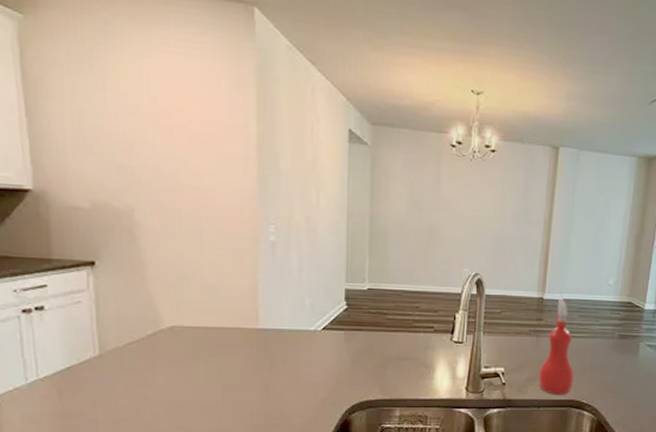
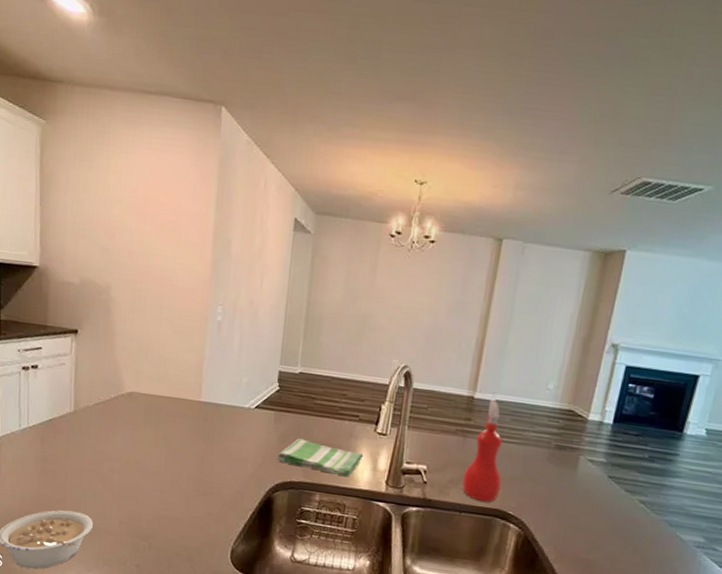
dish towel: none [351,356,441,388] -> present [276,438,363,476]

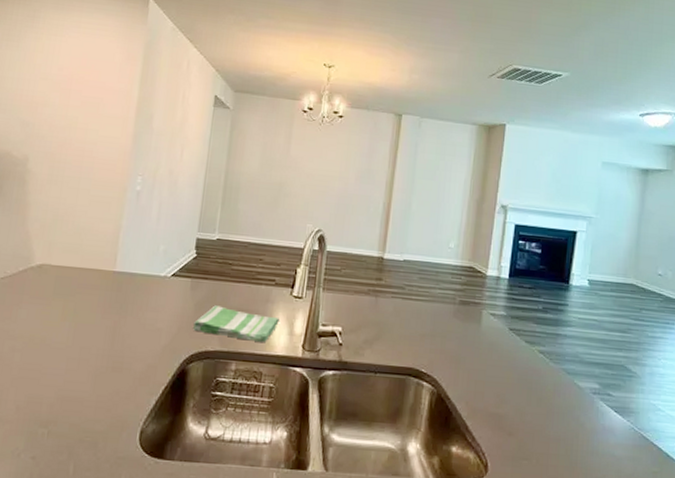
spray bottle: present [462,399,503,502] -> none [376,259,413,361]

